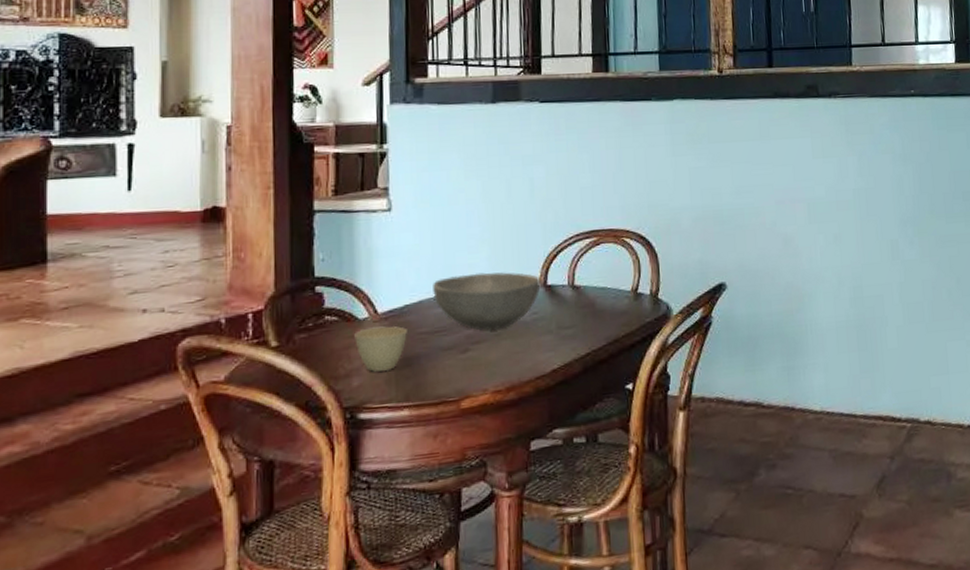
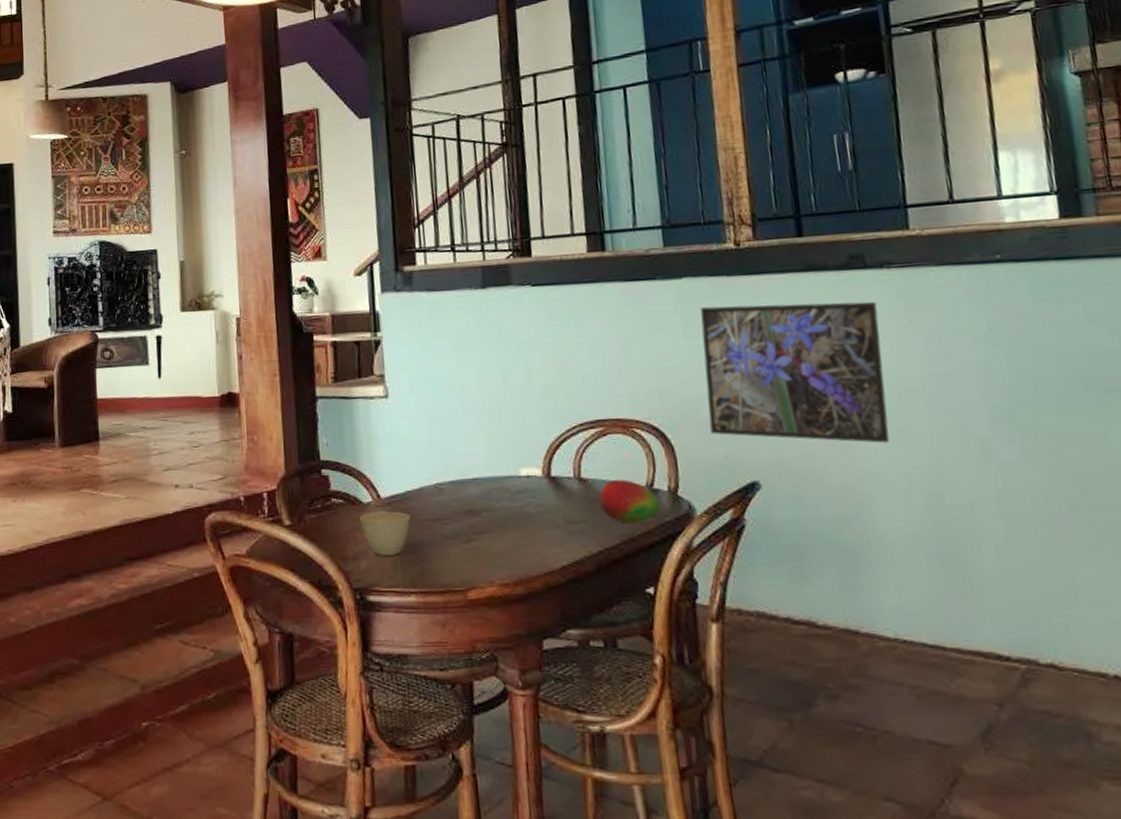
bowl: present [433,272,541,331] -> none [432,461,544,522]
fruit: none [590,285,643,326] -> present [599,479,661,524]
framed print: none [686,126,827,247] -> present [700,301,890,444]

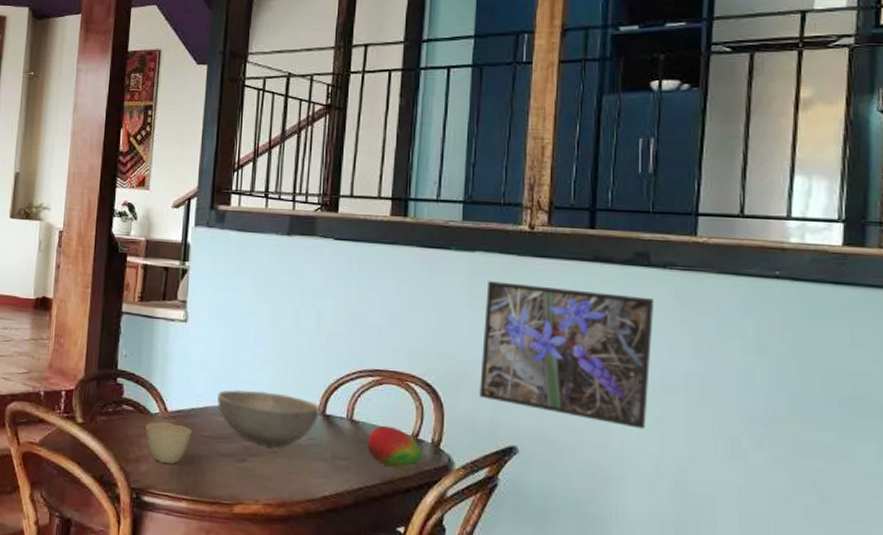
bowl: none [432,461,544,522] -> present [217,390,320,448]

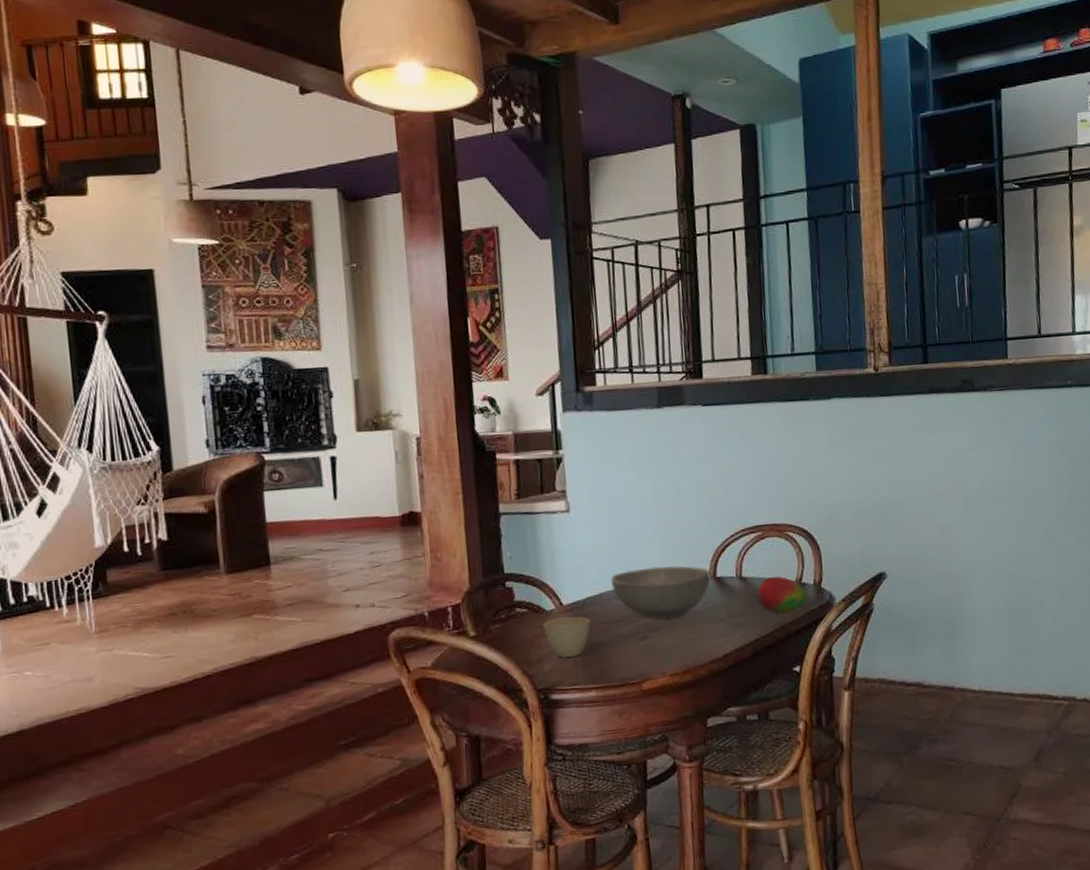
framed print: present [479,281,653,429] -> none [844,419,984,536]

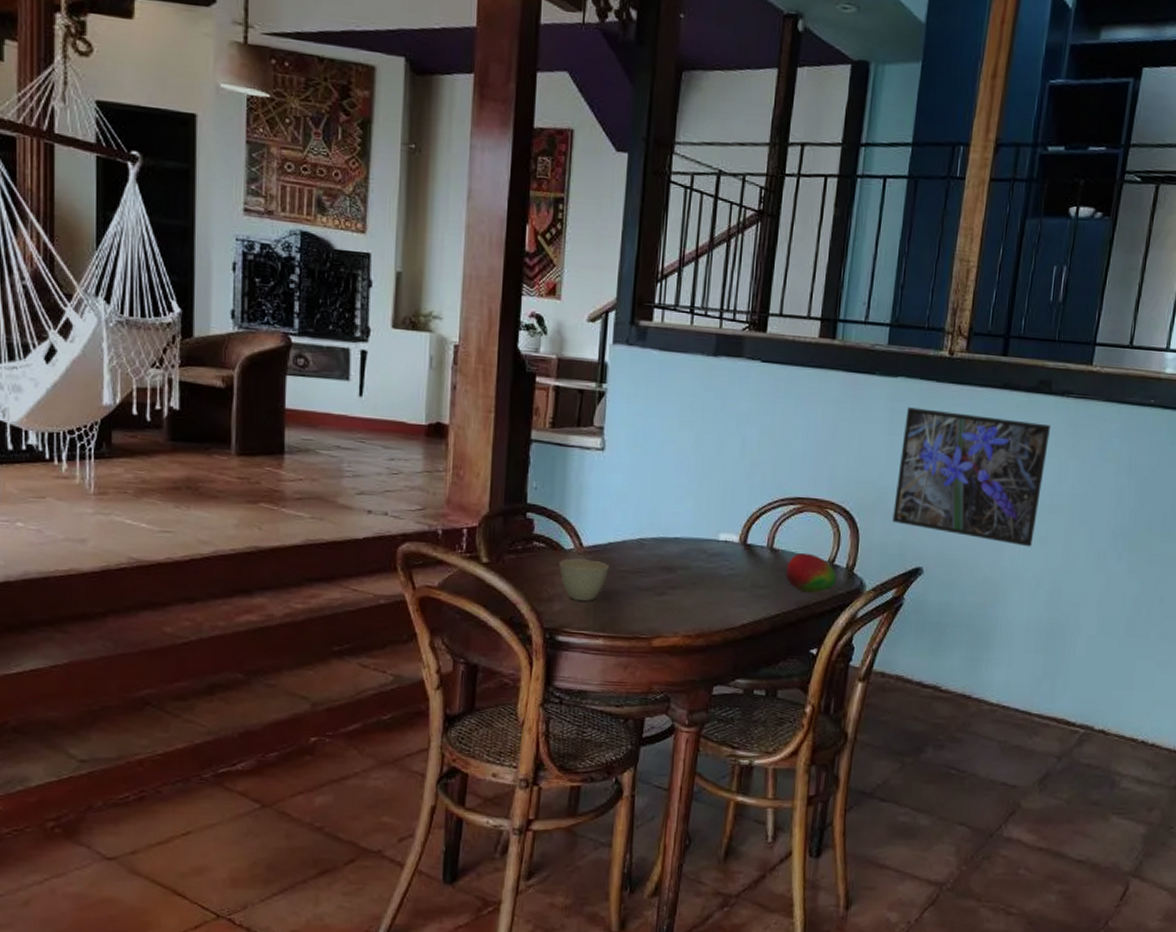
bowl: present [611,566,711,620] -> none [636,521,741,579]
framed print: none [844,419,984,536] -> present [892,407,1050,547]

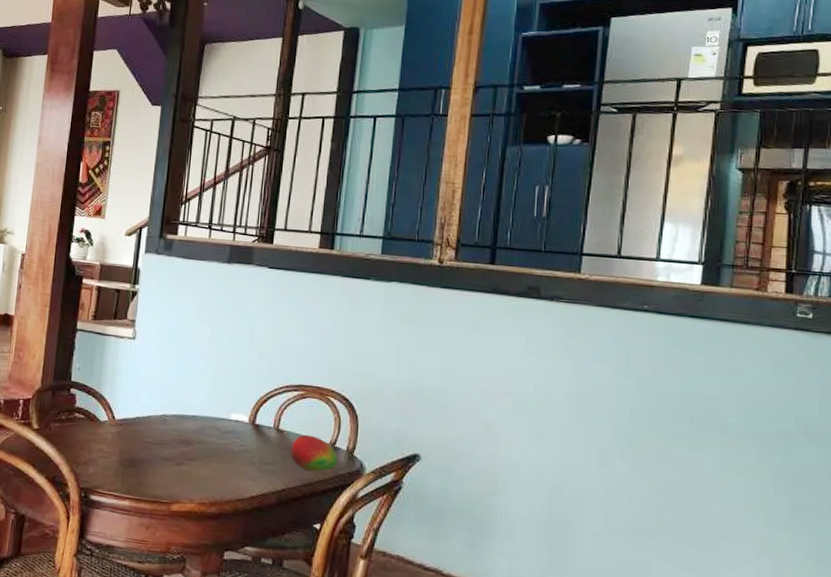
cup: present [559,559,609,601] -> none [95,429,136,466]
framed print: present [892,407,1050,547] -> none [390,308,541,441]

